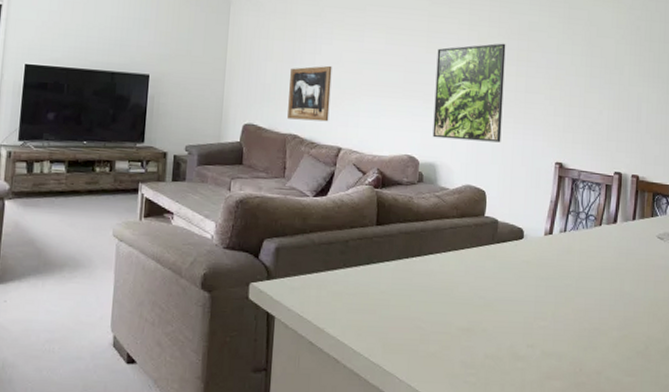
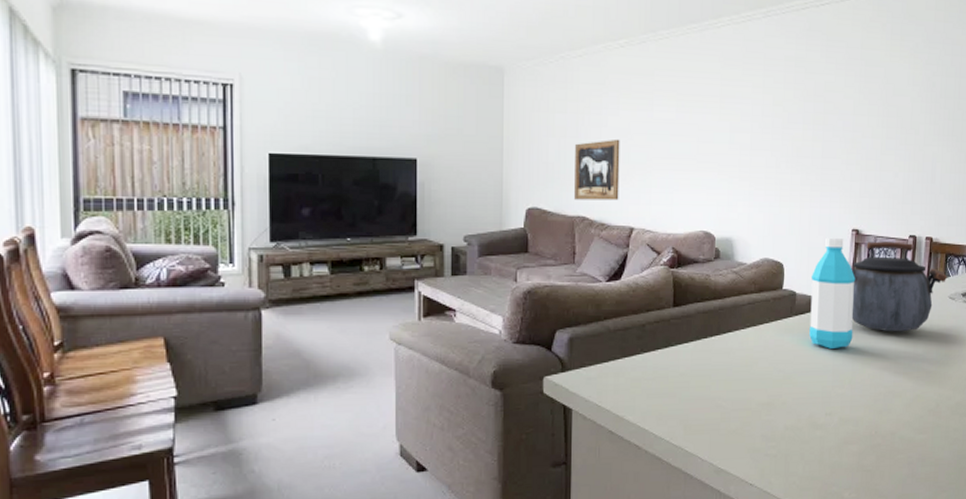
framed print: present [432,43,506,143] -> none [728,106,802,212]
water bottle: none [511,168,559,280] -> present [809,237,856,350]
kettle: none [554,175,655,269] -> present [851,241,948,332]

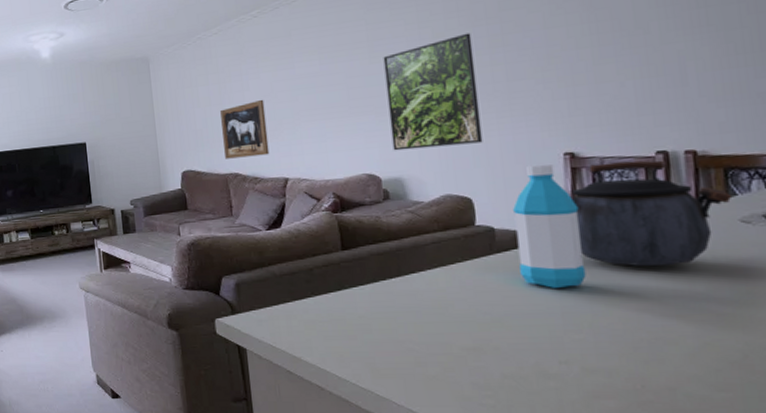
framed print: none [728,106,802,212] -> present [383,32,483,151]

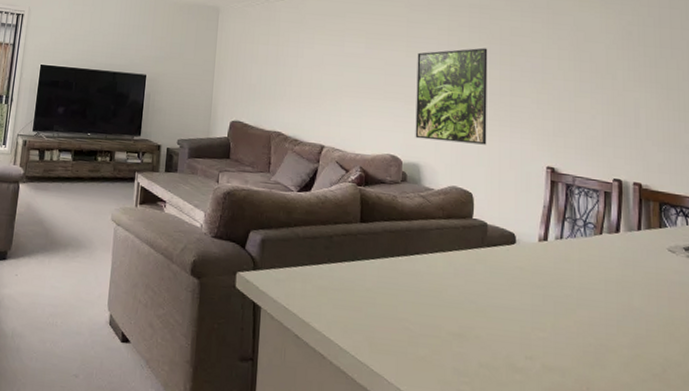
wall art: present [220,99,270,159] -> none [272,68,314,121]
water bottle: present [513,164,587,289] -> none [503,172,554,289]
kettle: present [571,160,733,267] -> none [549,181,664,281]

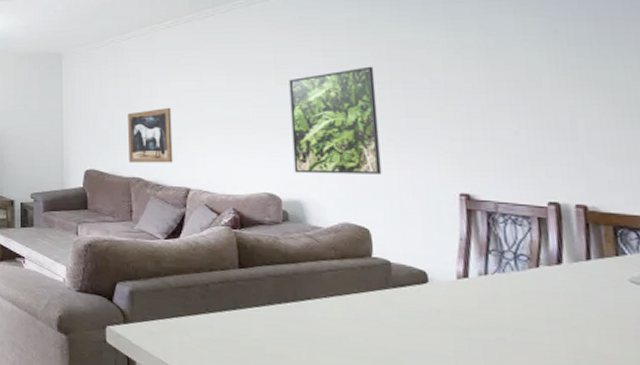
wall art: none [272,68,314,121] -> present [128,107,173,163]

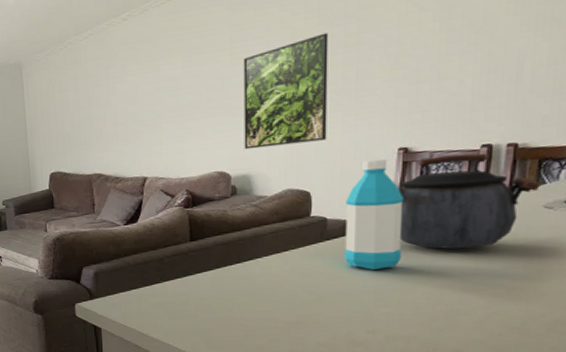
wall art: present [128,107,173,163] -> none [88,102,131,161]
water bottle: none [409,202,480,332] -> present [345,159,404,271]
kettle: none [466,208,622,320] -> present [399,153,542,249]

